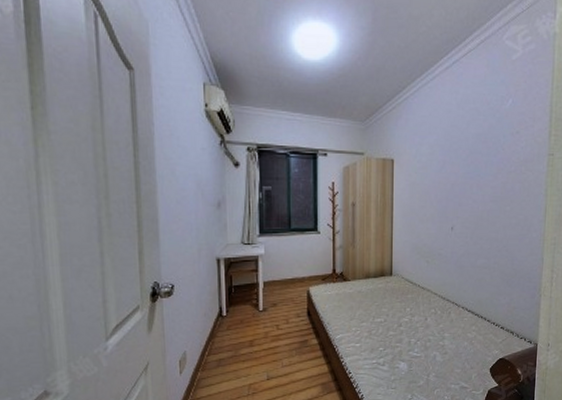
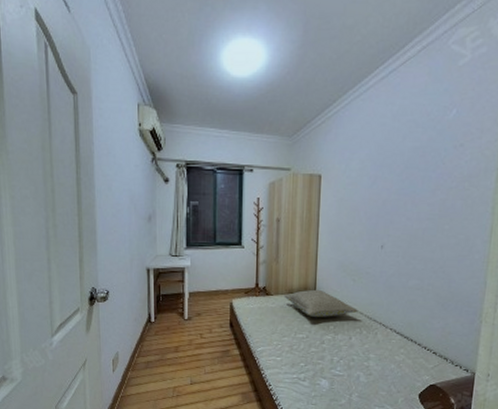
pillow: none [361,272,432,300] -> present [284,289,358,317]

